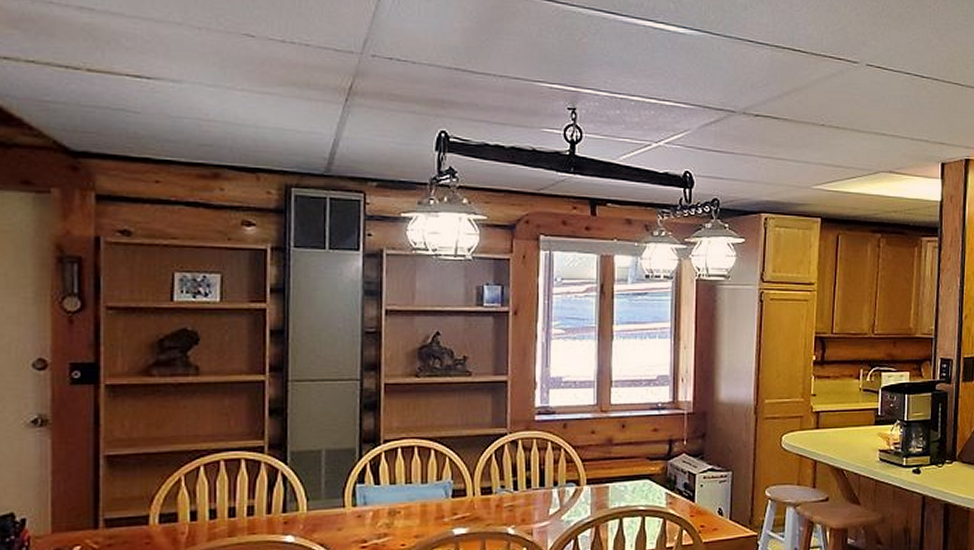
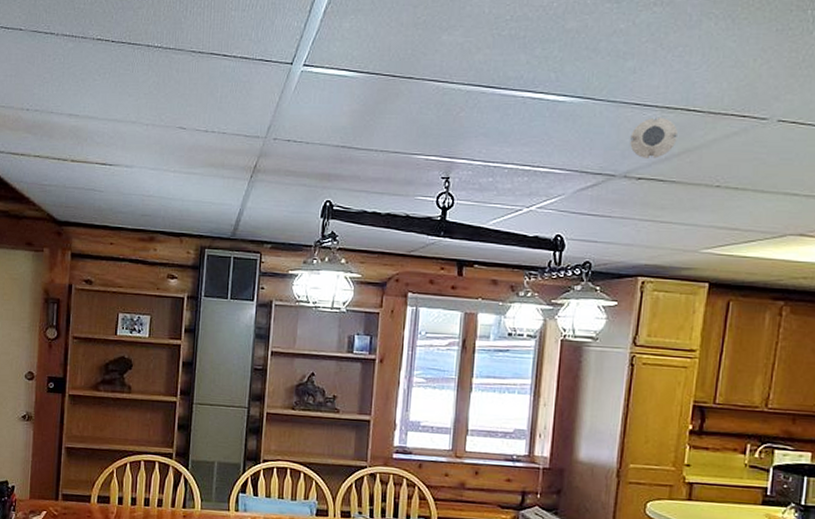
smoke detector: none [746,55,786,96] -> present [630,117,678,158]

